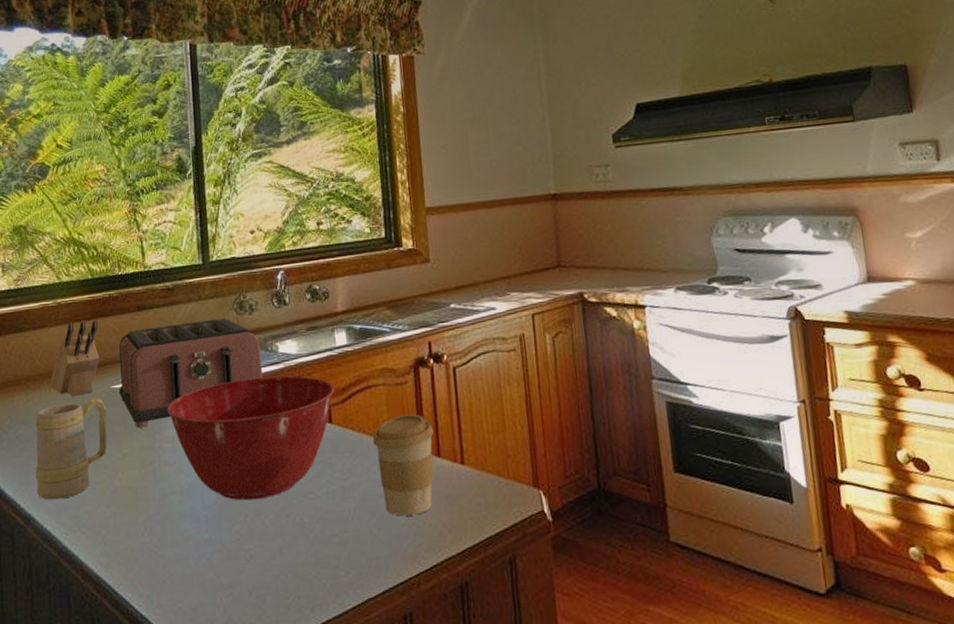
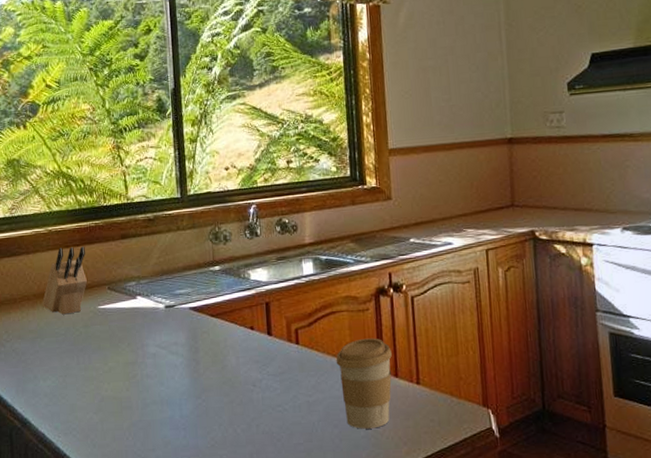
mug: present [35,398,107,500] -> none [30,317,95,406]
toaster: present [119,318,263,428] -> none [105,247,236,345]
mixing bowl: present [167,375,335,501] -> none [148,300,302,412]

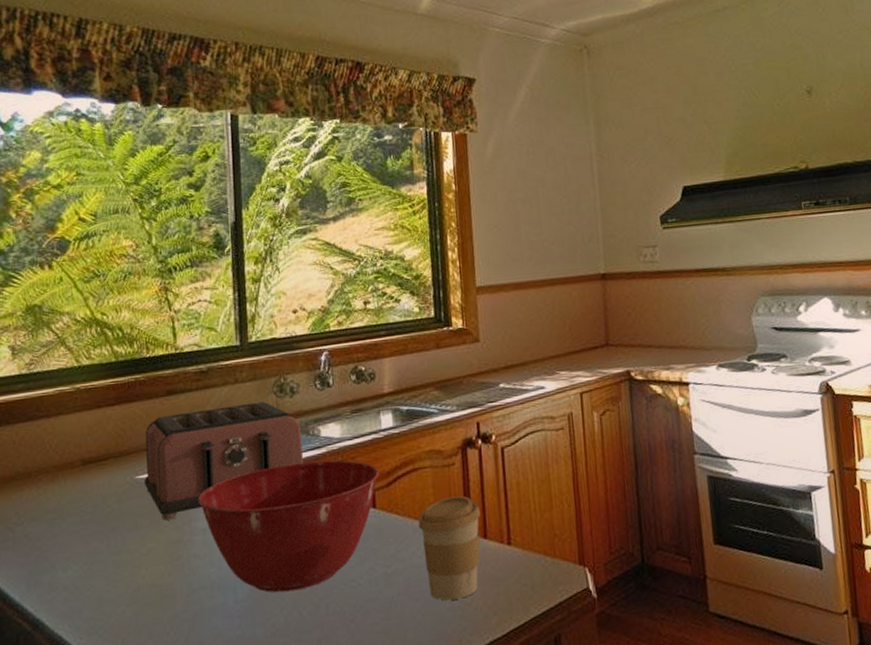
knife block: present [42,246,87,315] -> none [64,405,123,489]
toaster: none [105,247,236,345] -> present [145,401,303,521]
mixing bowl: none [148,300,302,412] -> present [197,460,380,593]

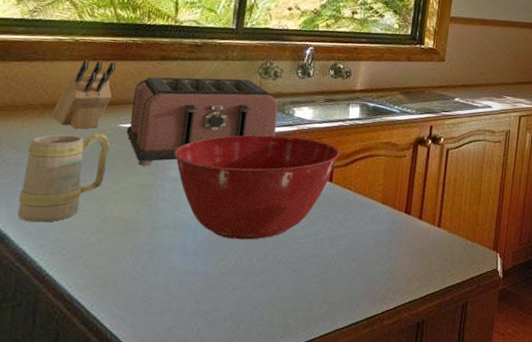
mug: none [46,490,130,603] -> present [17,133,110,223]
knife block: none [64,405,123,489] -> present [51,59,116,129]
coffee cup: present [418,495,480,601] -> none [365,182,420,264]

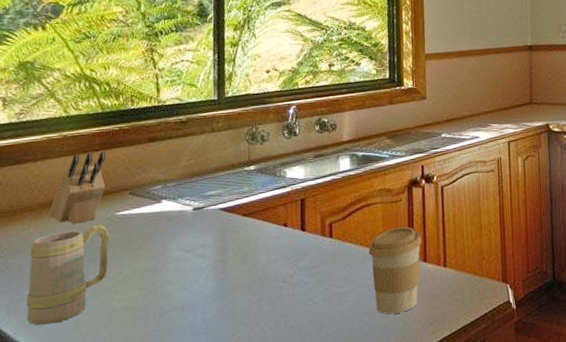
toaster: present [127,77,279,166] -> none [124,147,270,251]
mixing bowl: present [173,135,340,240] -> none [173,197,337,312]
coffee cup: none [365,182,420,264] -> present [368,226,422,315]

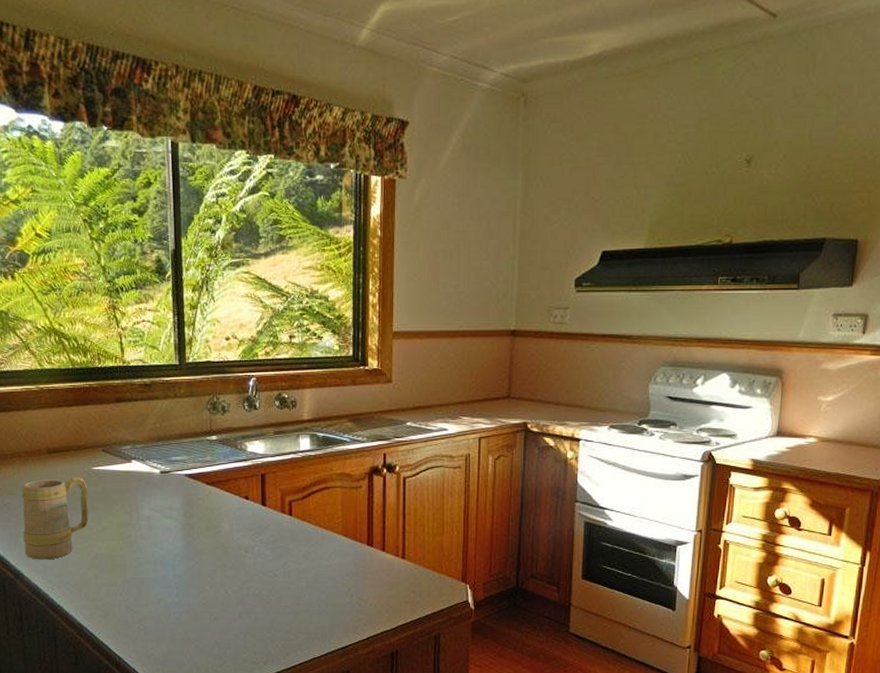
knife block: present [48,151,105,224] -> none [33,407,81,473]
coffee cup: present [368,226,422,315] -> none [327,514,381,596]

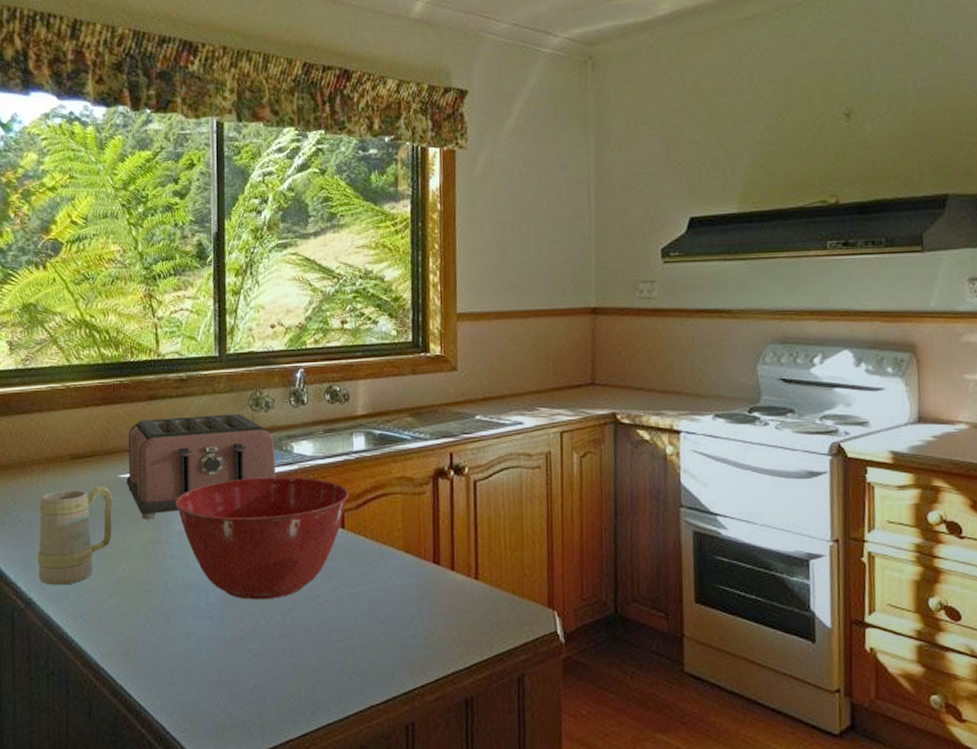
toaster: none [99,416,231,506] -> present [127,413,275,520]
mixing bowl: none [143,471,296,574] -> present [175,477,350,600]

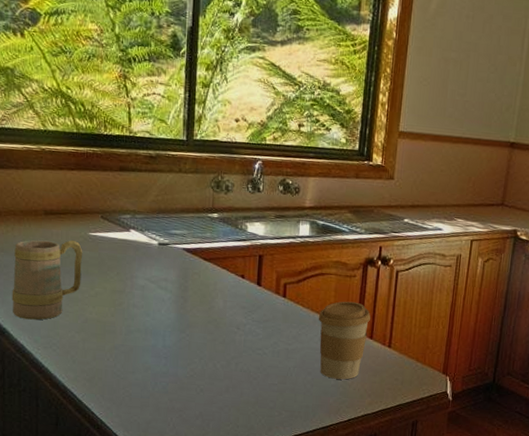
toaster: present [127,413,275,520] -> none [96,187,231,274]
mixing bowl: present [175,477,350,600] -> none [139,248,292,348]
coffee cup: none [385,525,449,627] -> present [318,301,371,380]

